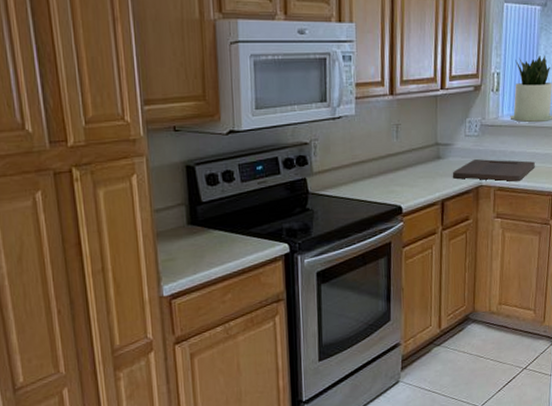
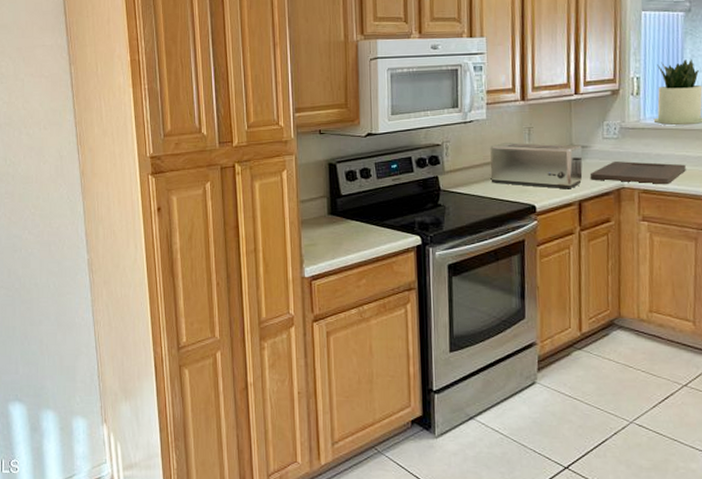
toaster: none [358,140,447,189] -> present [490,142,583,190]

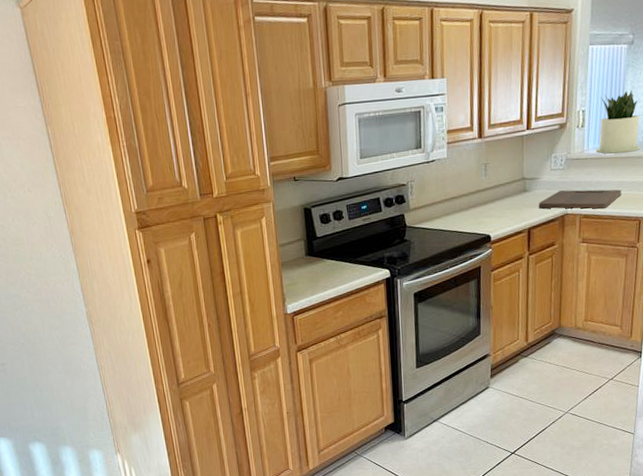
toaster: present [490,142,583,190] -> none [450,177,533,219]

